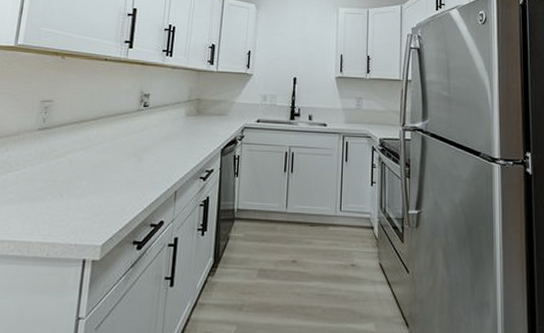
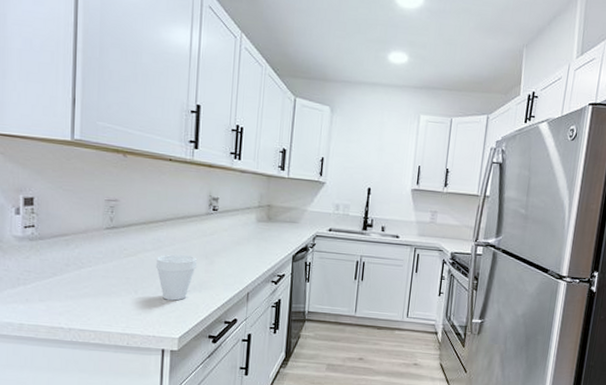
cup: none [83,153,125,203] -> present [155,254,197,301]

